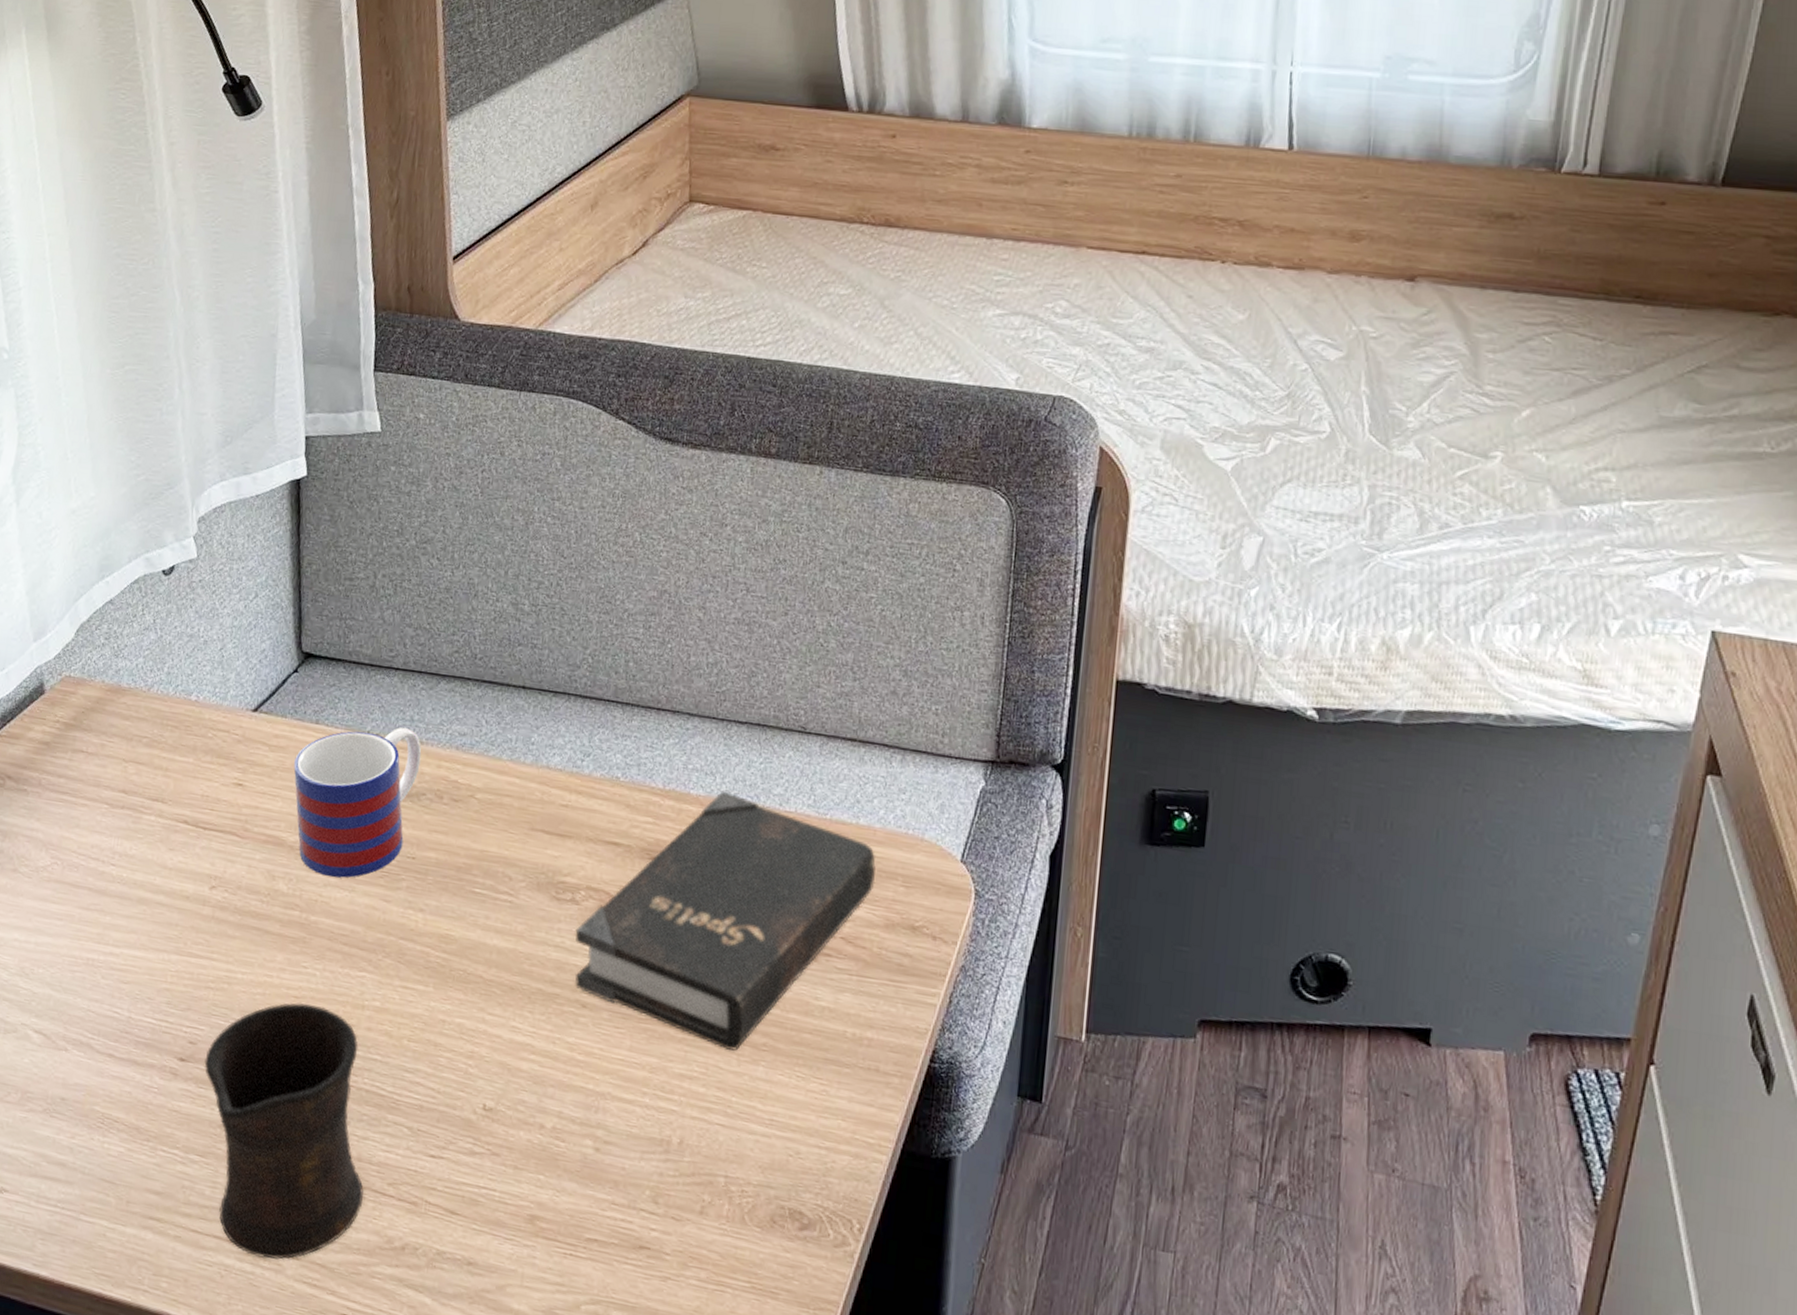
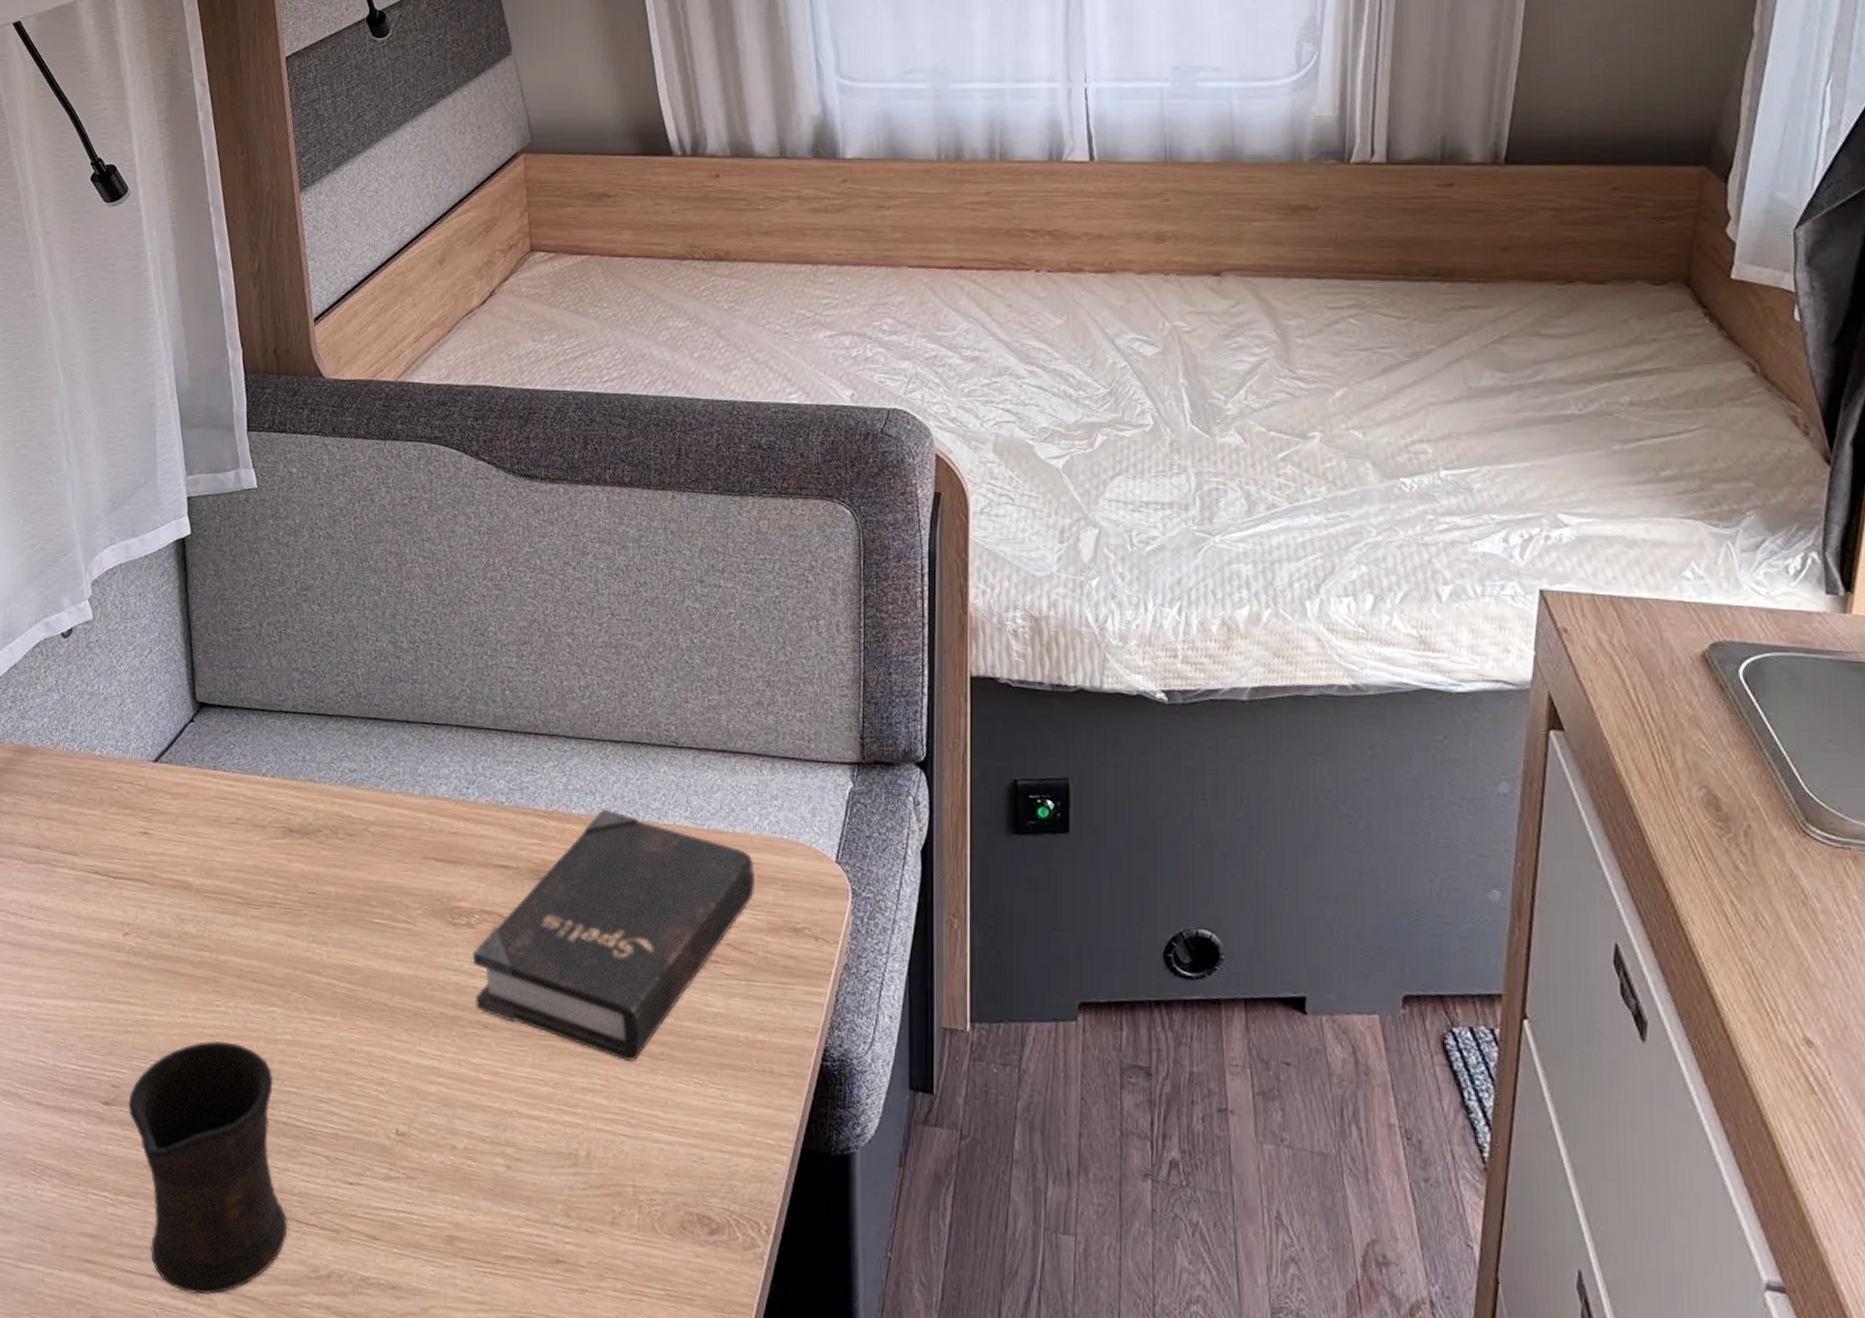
mug: present [293,727,422,878] -> none [195,767,315,917]

